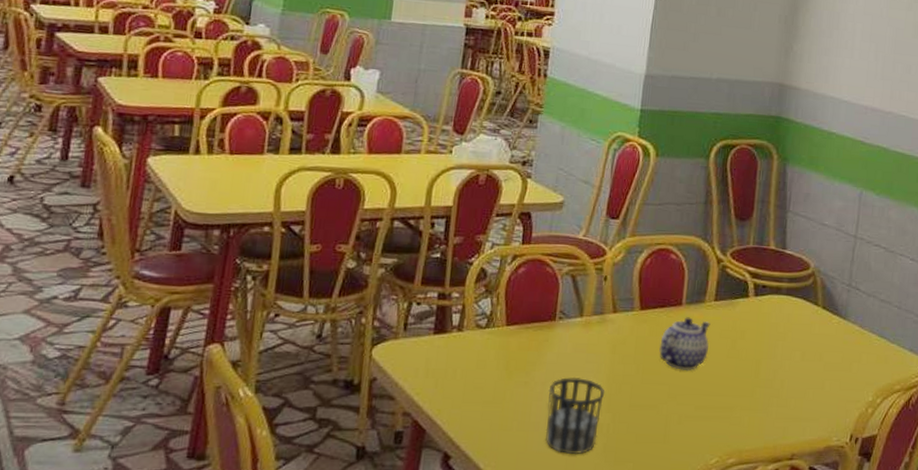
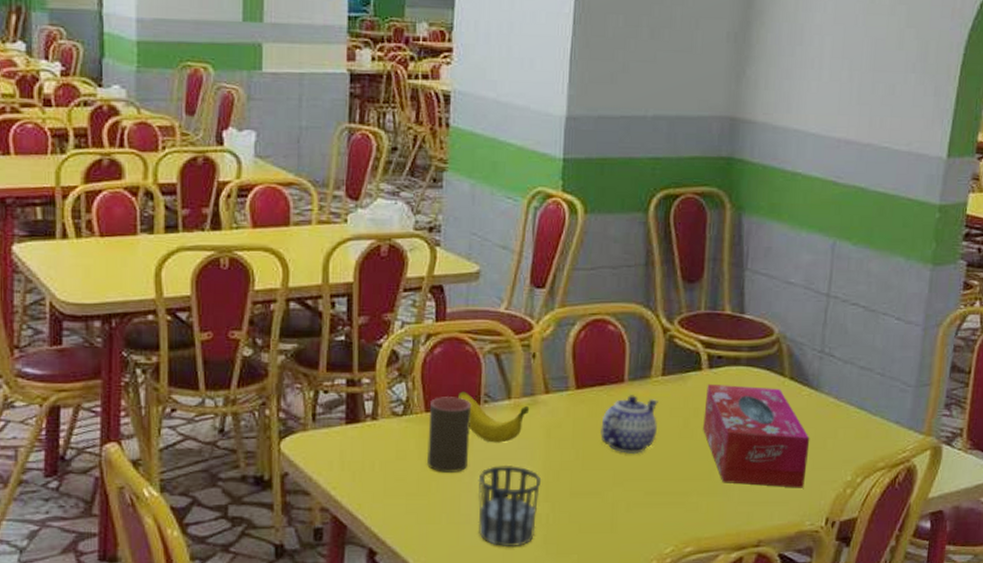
cup: none [504,312,547,383] -> present [426,397,471,473]
banana: none [535,308,599,357] -> present [457,391,530,443]
tissue box: none [748,309,838,407] -> present [703,383,810,488]

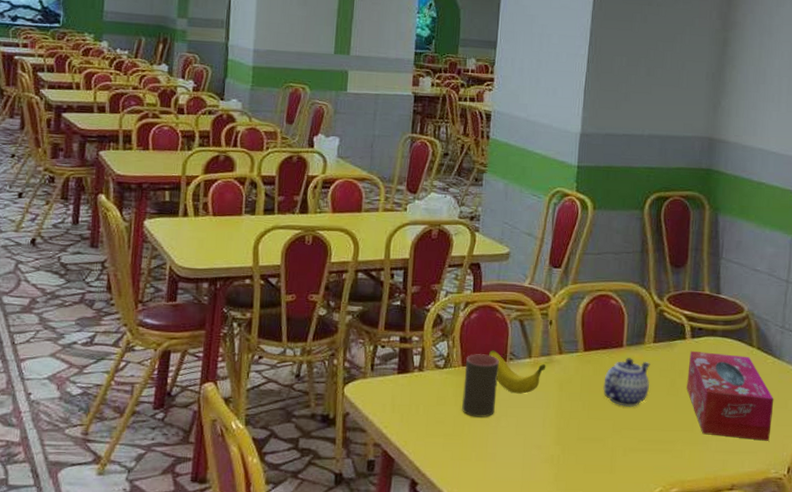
cup: present [478,466,542,548] -> none [501,413,555,483]

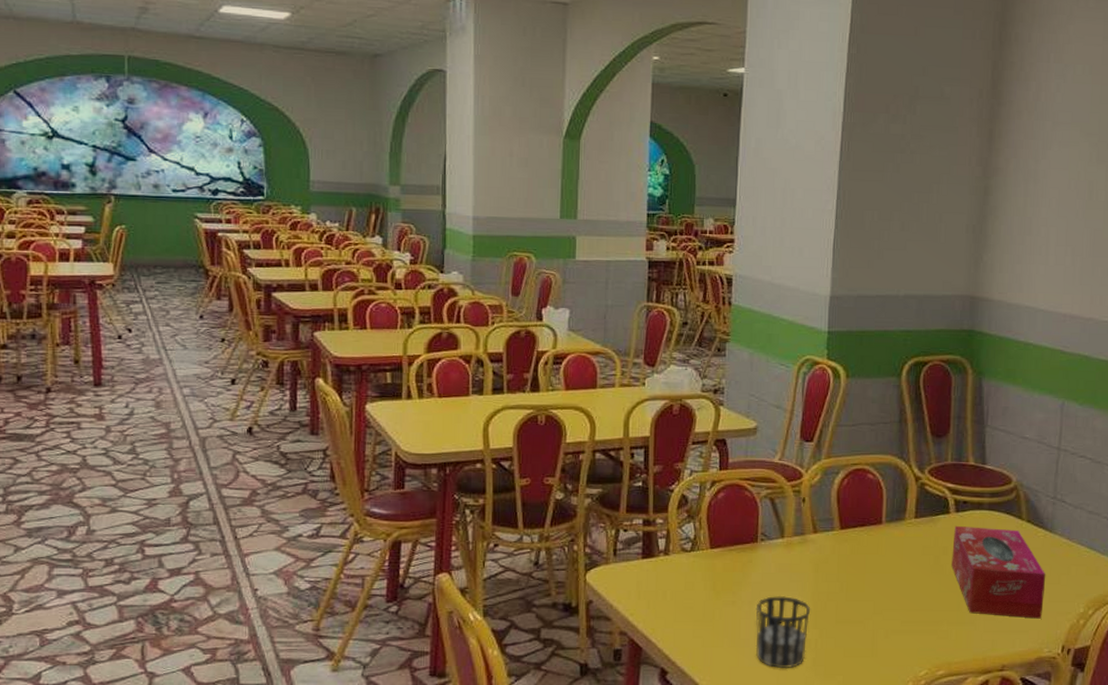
cup: present [461,354,499,417] -> none [711,535,749,602]
banana: present [488,350,546,394] -> none [738,531,800,576]
cup: none [501,413,555,483] -> present [755,596,811,669]
teapot: present [603,358,650,408] -> none [862,535,912,588]

